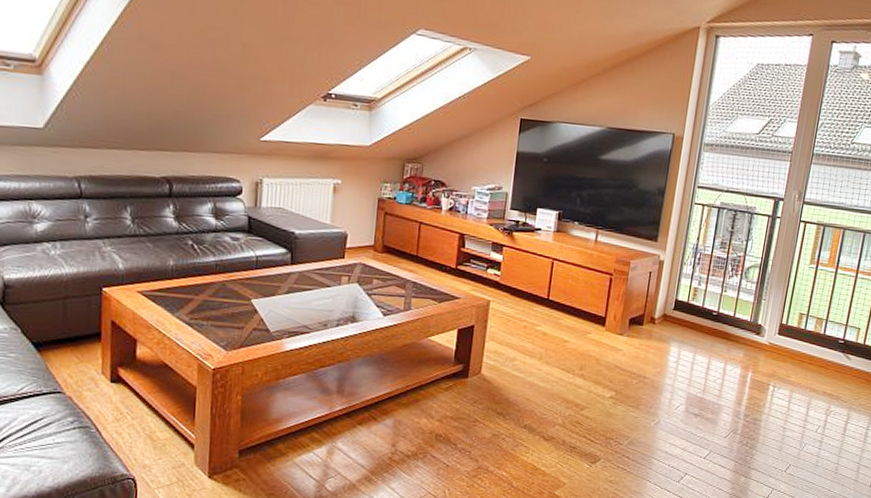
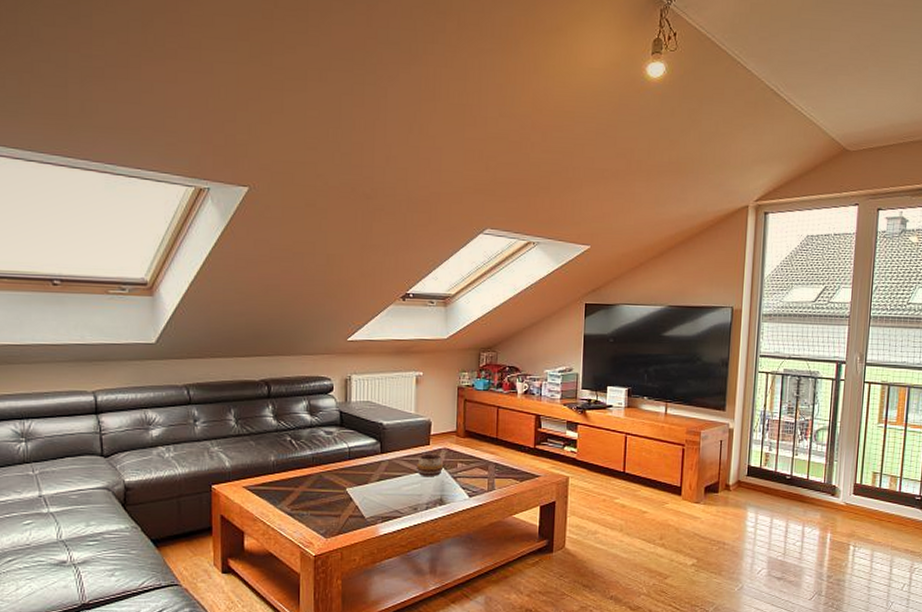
decorative bowl: none [329,267,357,293] -> present [417,453,443,477]

